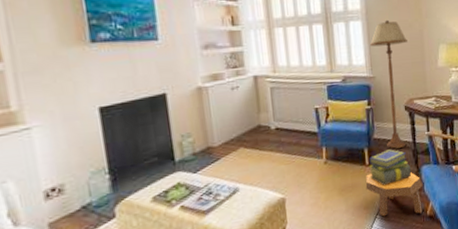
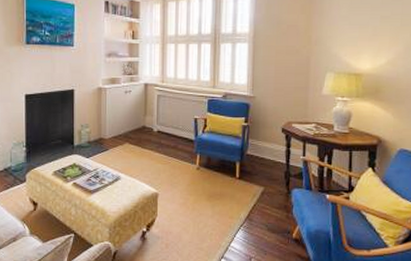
footstool: present [365,172,423,217] -> none [233,186,292,235]
stack of books: present [368,149,412,185] -> none [238,167,282,200]
floor lamp: present [370,20,408,149] -> none [254,44,293,167]

